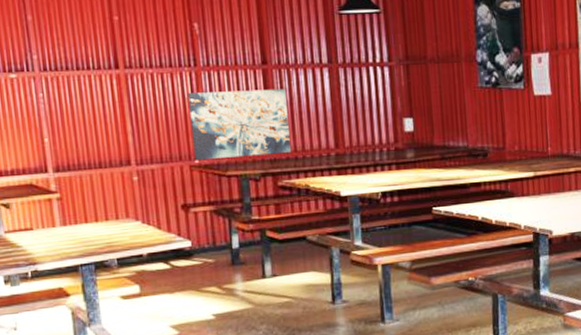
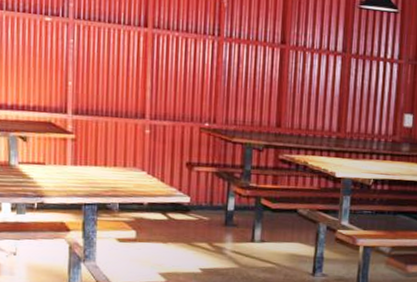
wall art: present [188,88,291,161] -> none [205,60,299,129]

